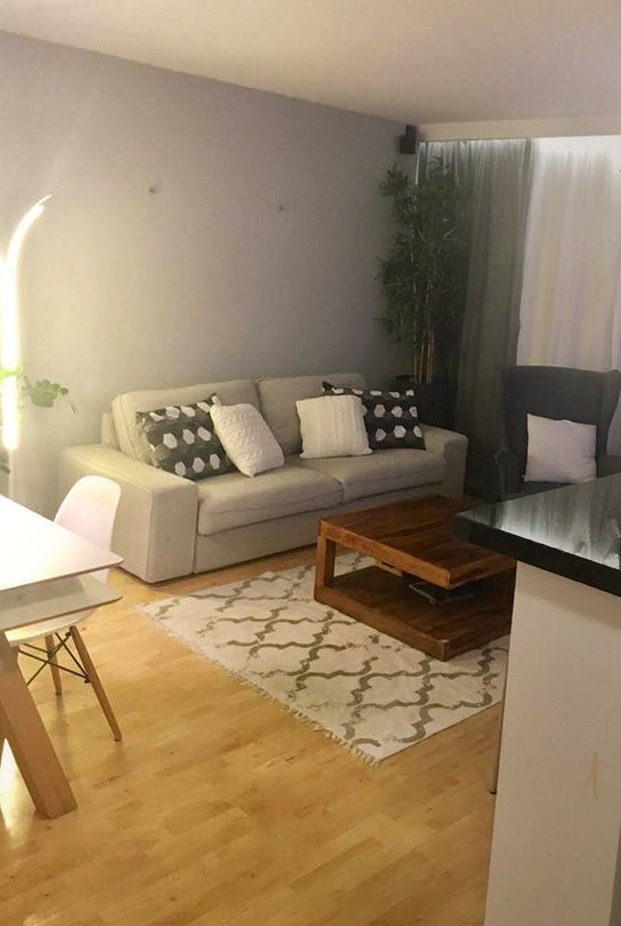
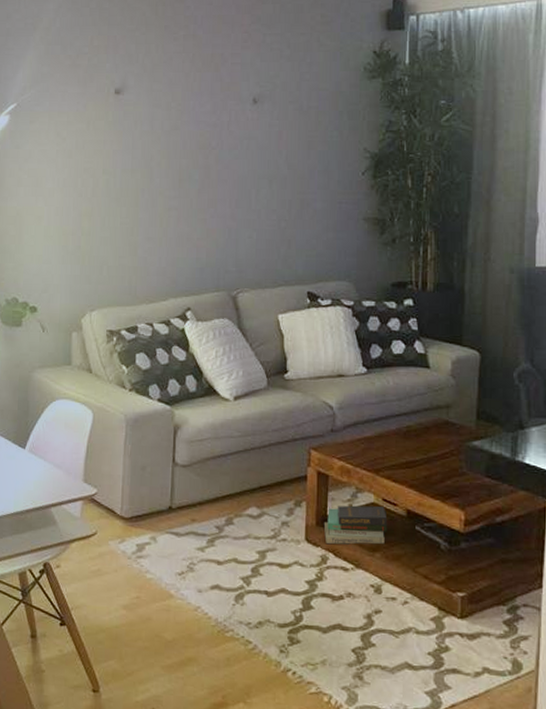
books: none [330,568,386,602] -> present [323,505,388,545]

